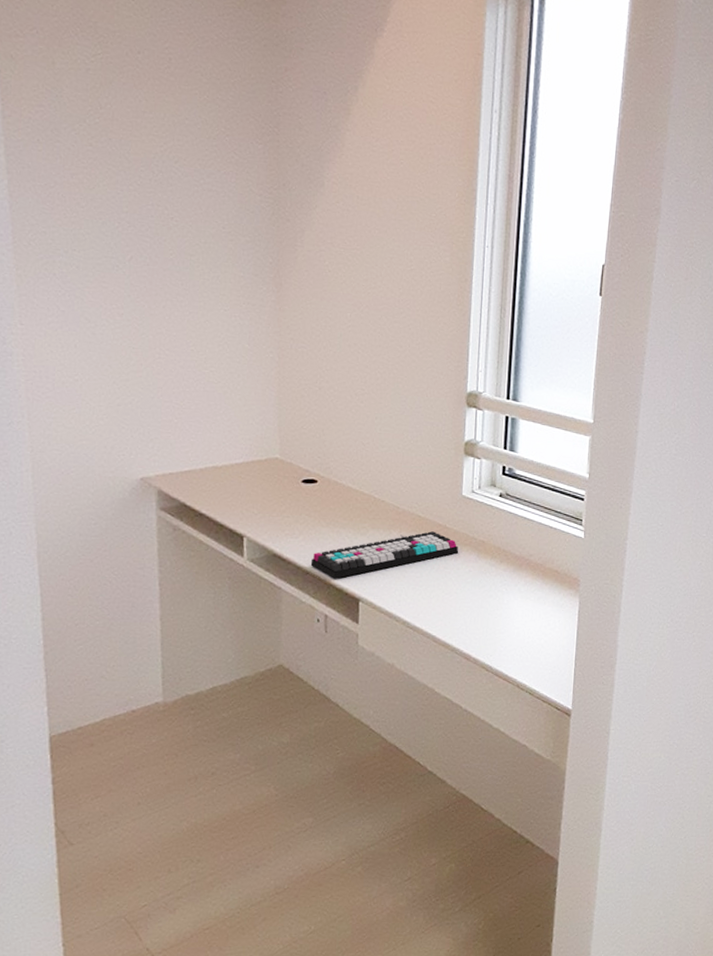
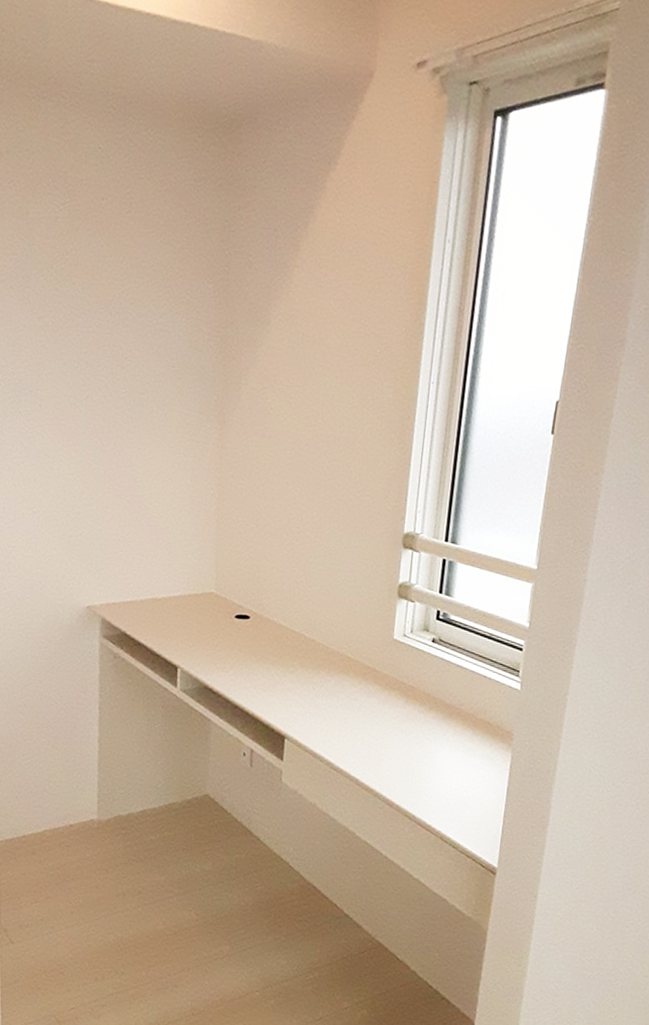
keyboard: present [310,531,459,579] -> none [239,673,387,715]

